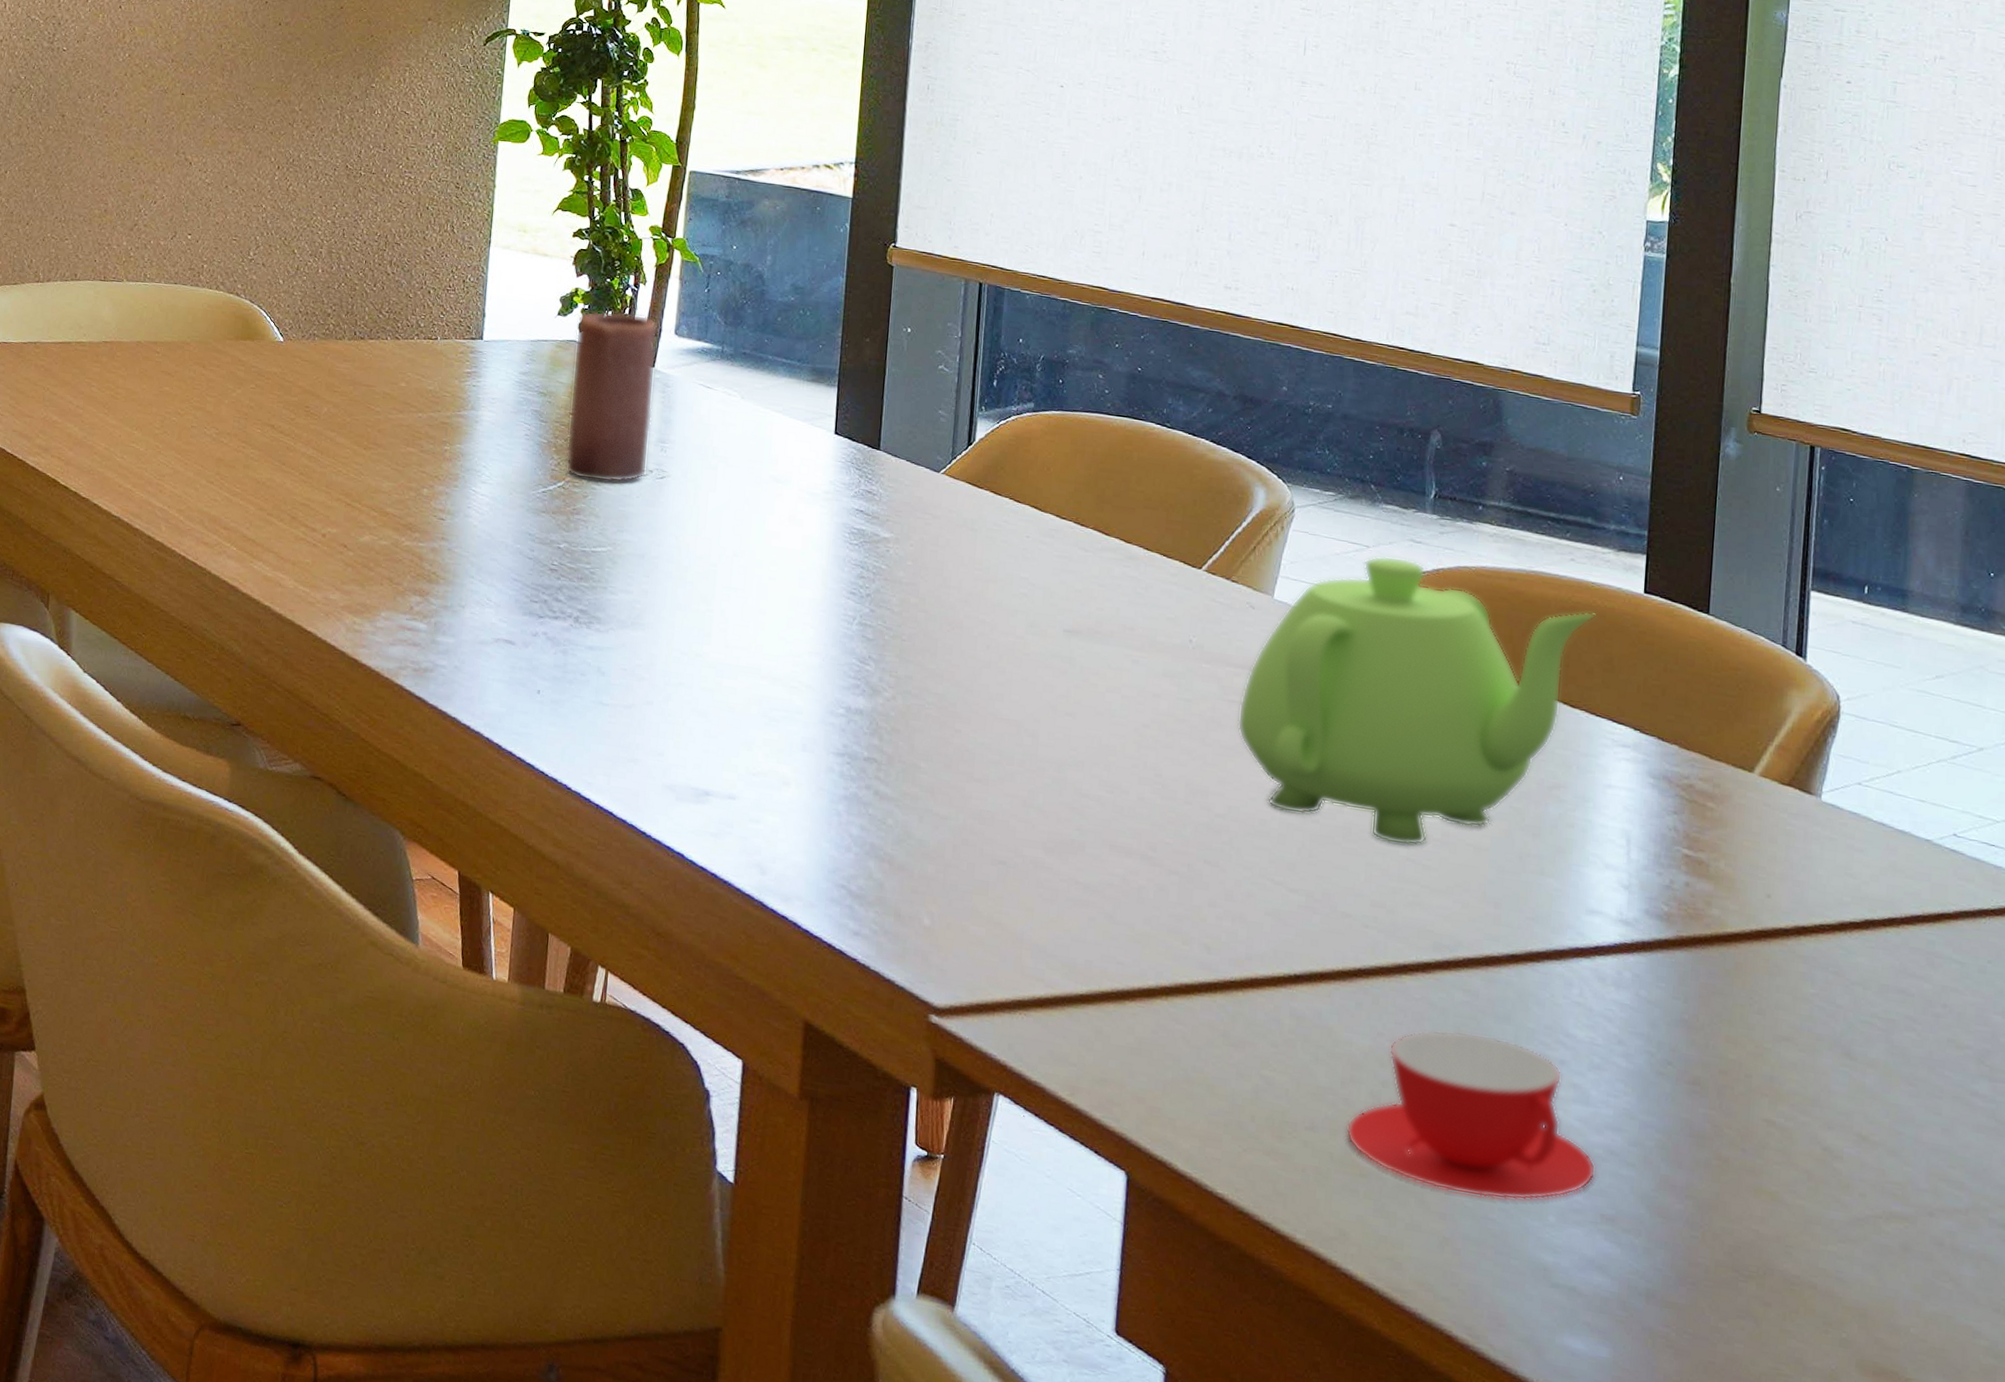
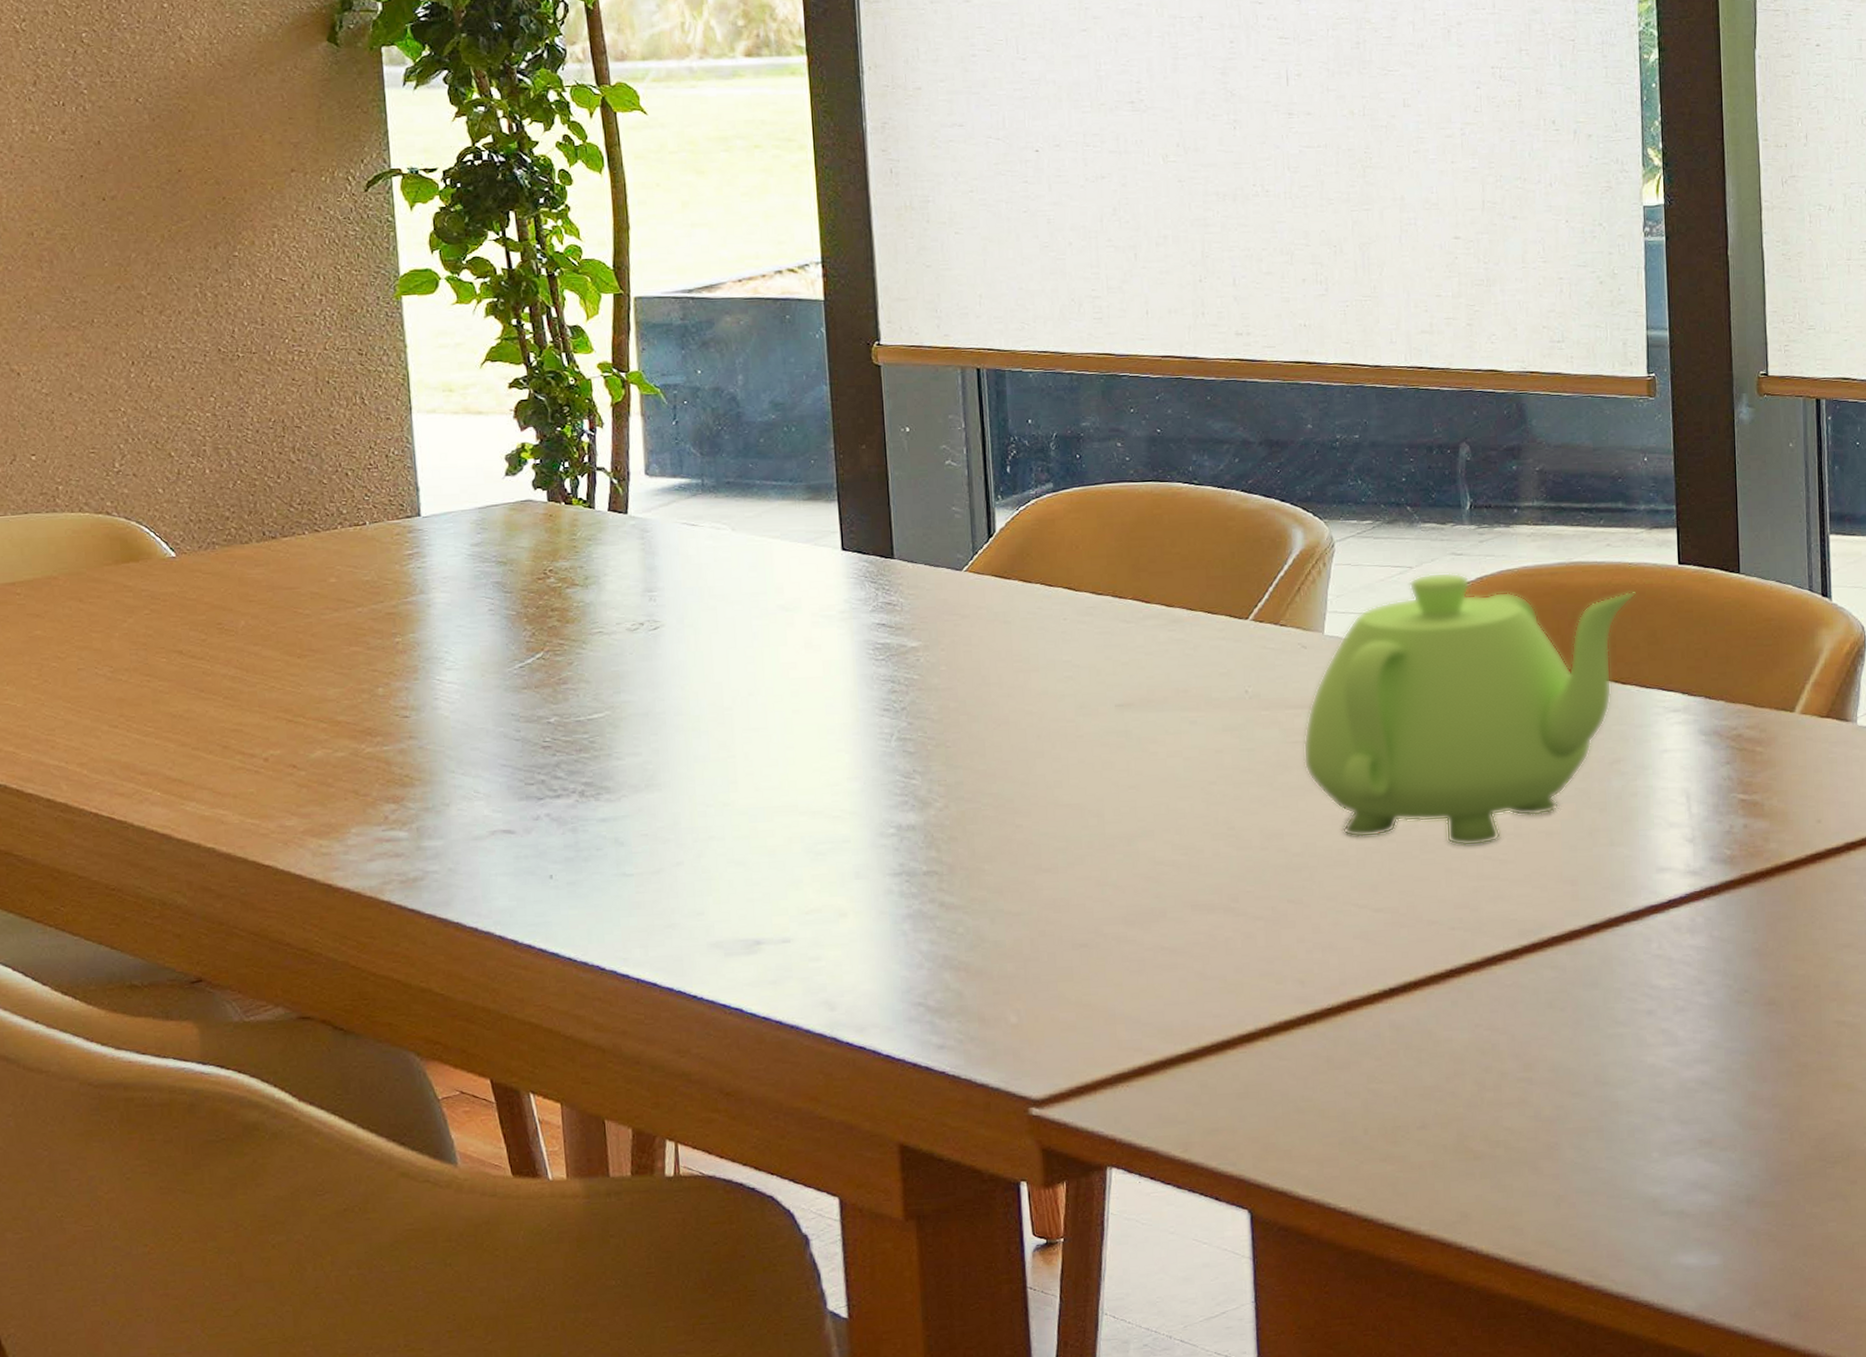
candle: present [566,311,658,483] -> none [530,460,637,646]
teacup: present [1346,1030,1596,1201] -> none [1456,1003,1691,1154]

